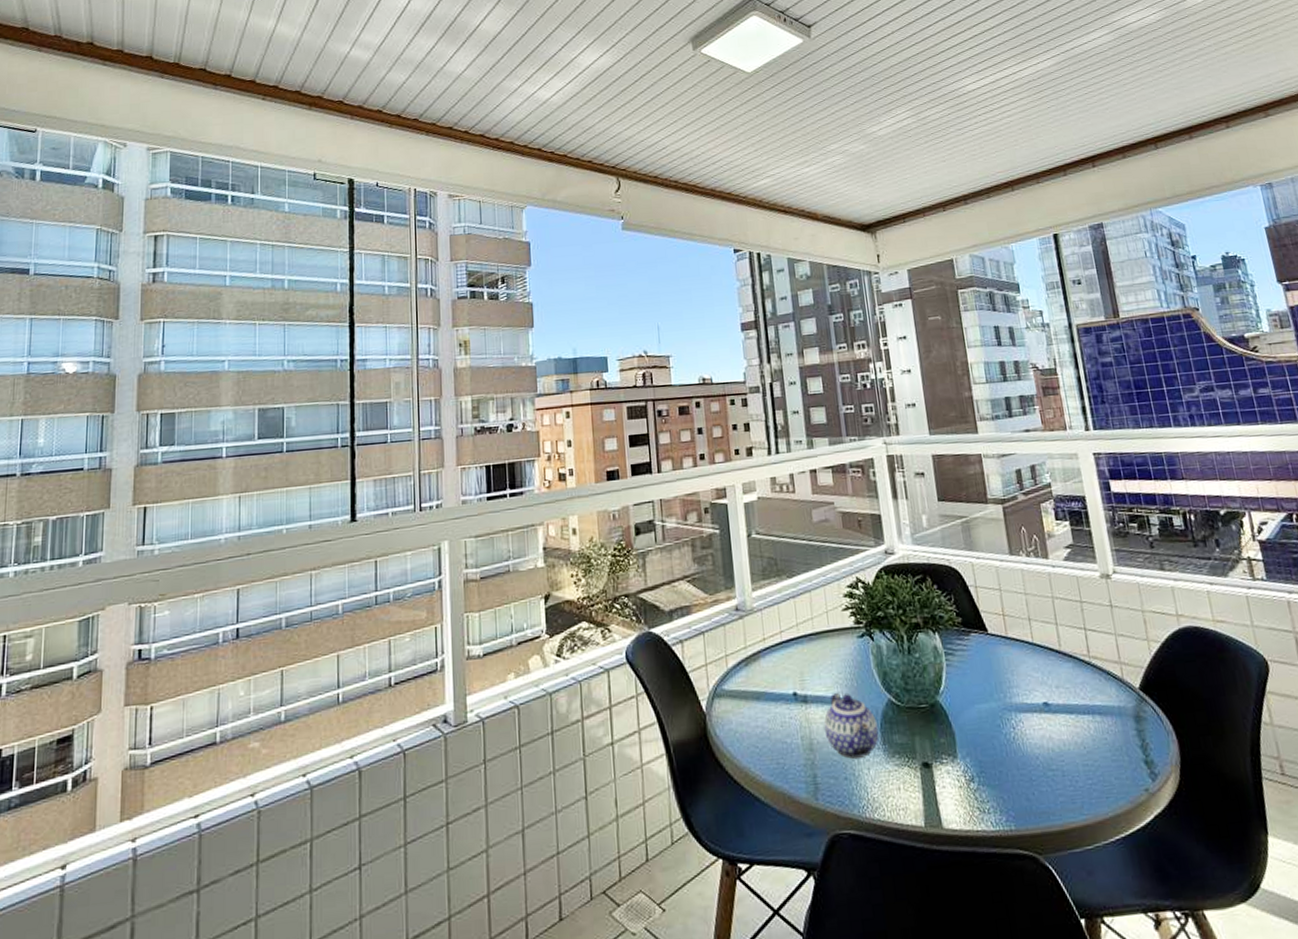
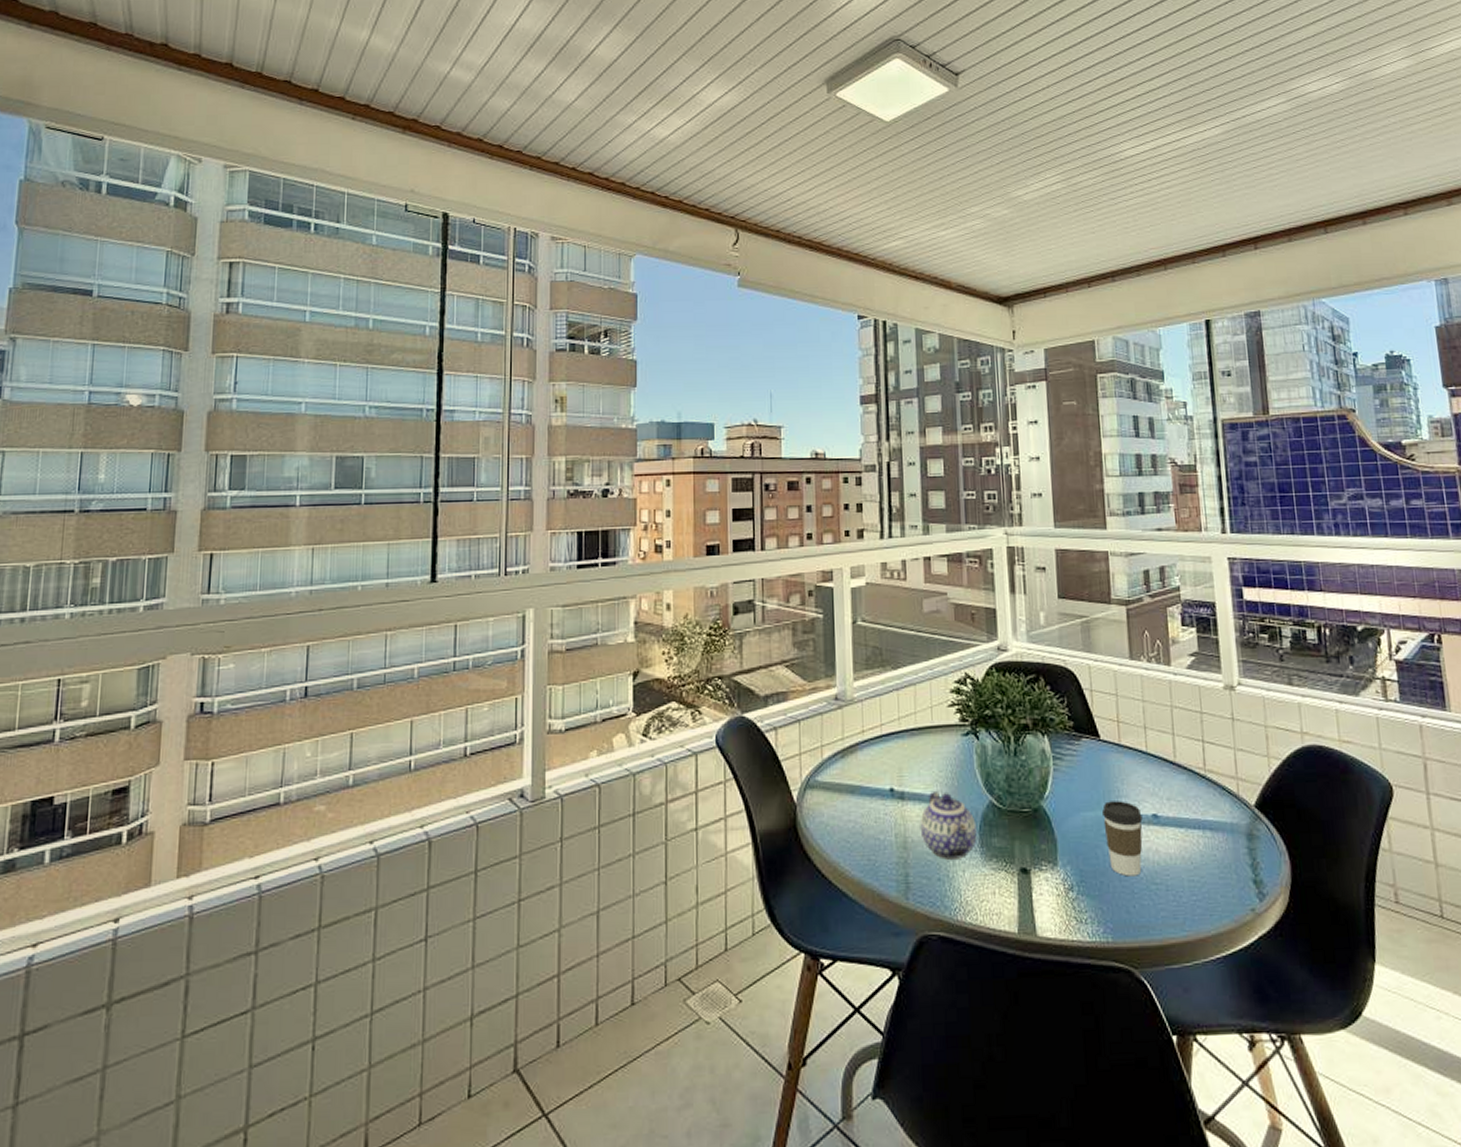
coffee cup: none [995,691,1038,765] -> present [1102,801,1143,877]

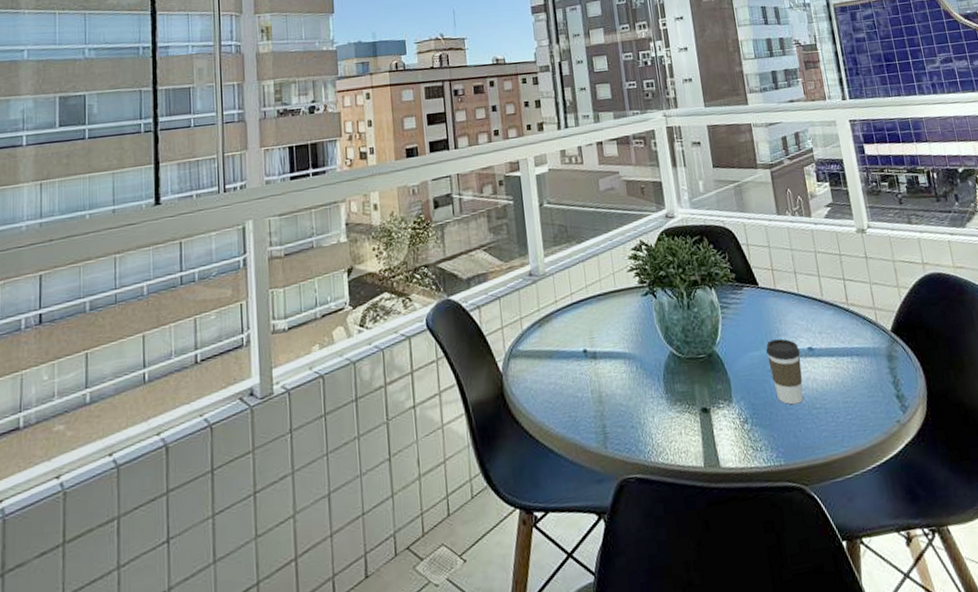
teapot: present [919,792,977,860] -> none [611,348,662,408]

